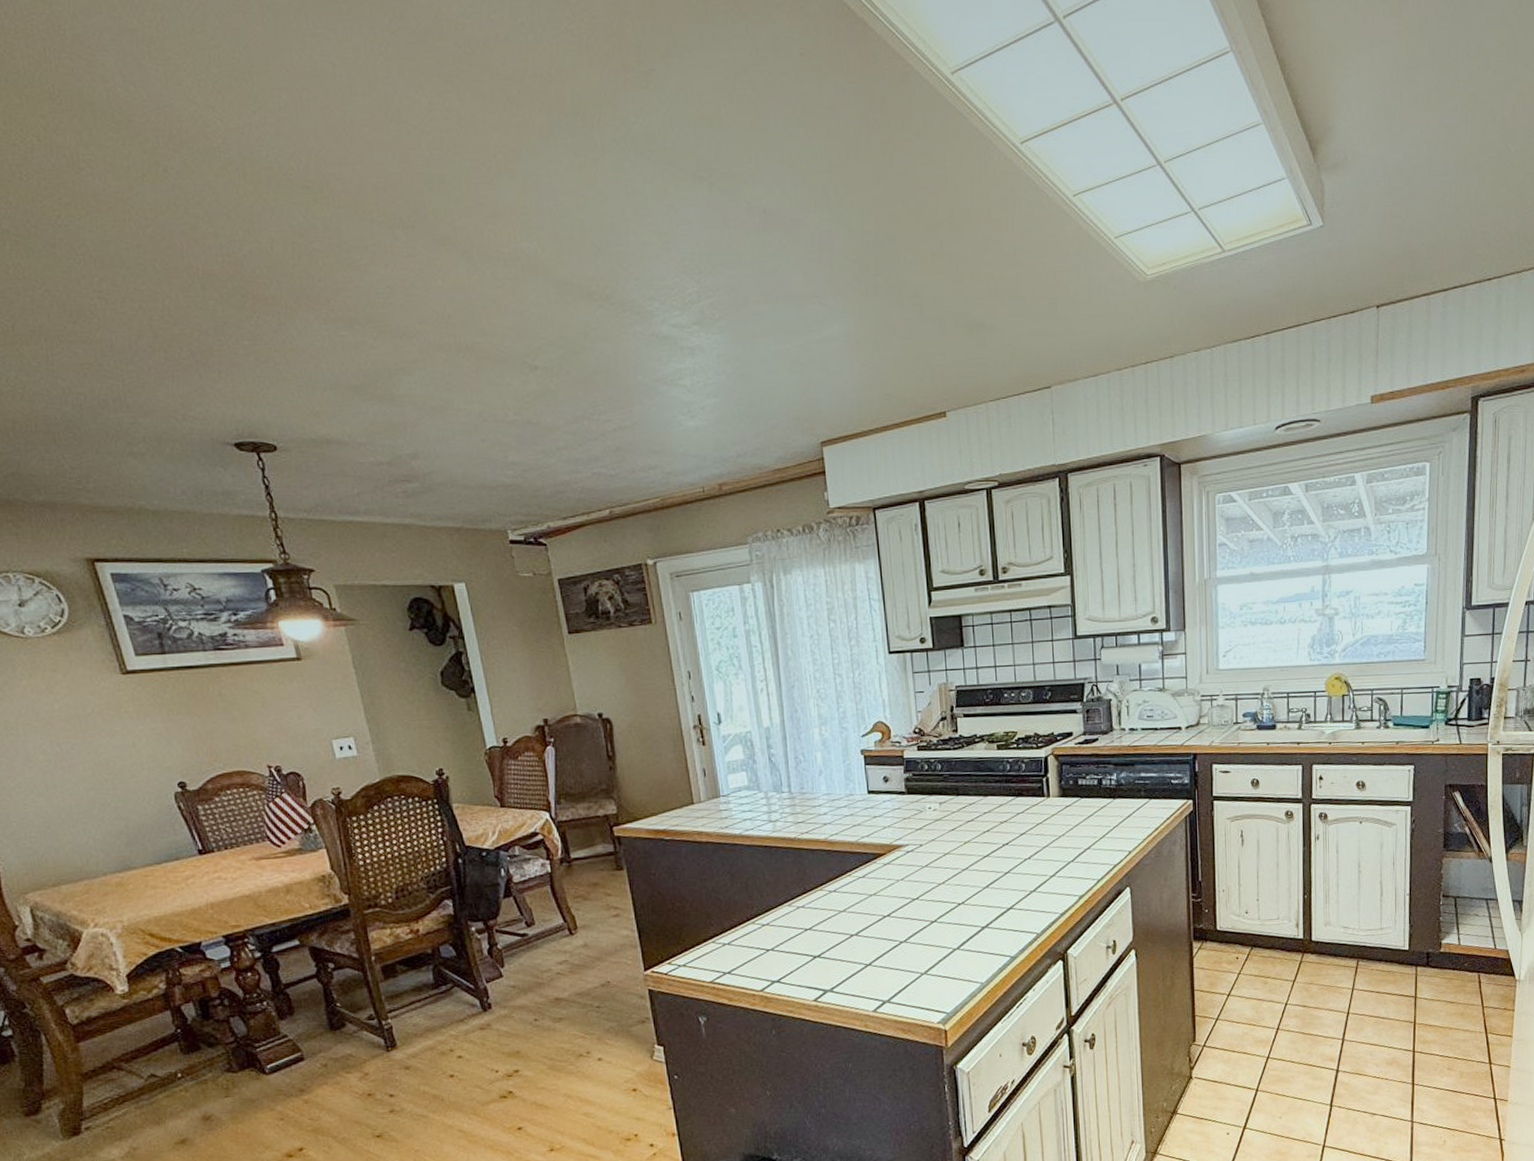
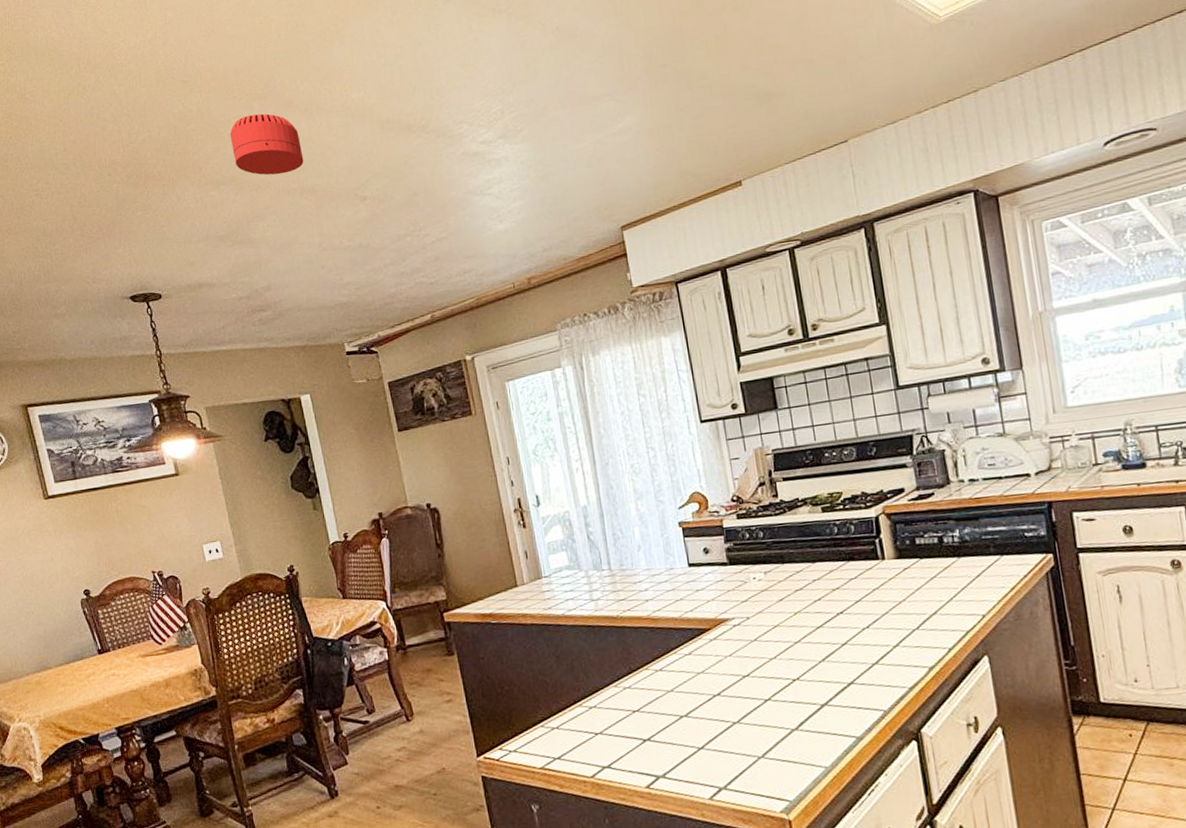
smoke detector: none [366,244,462,324] -> present [229,113,304,176]

